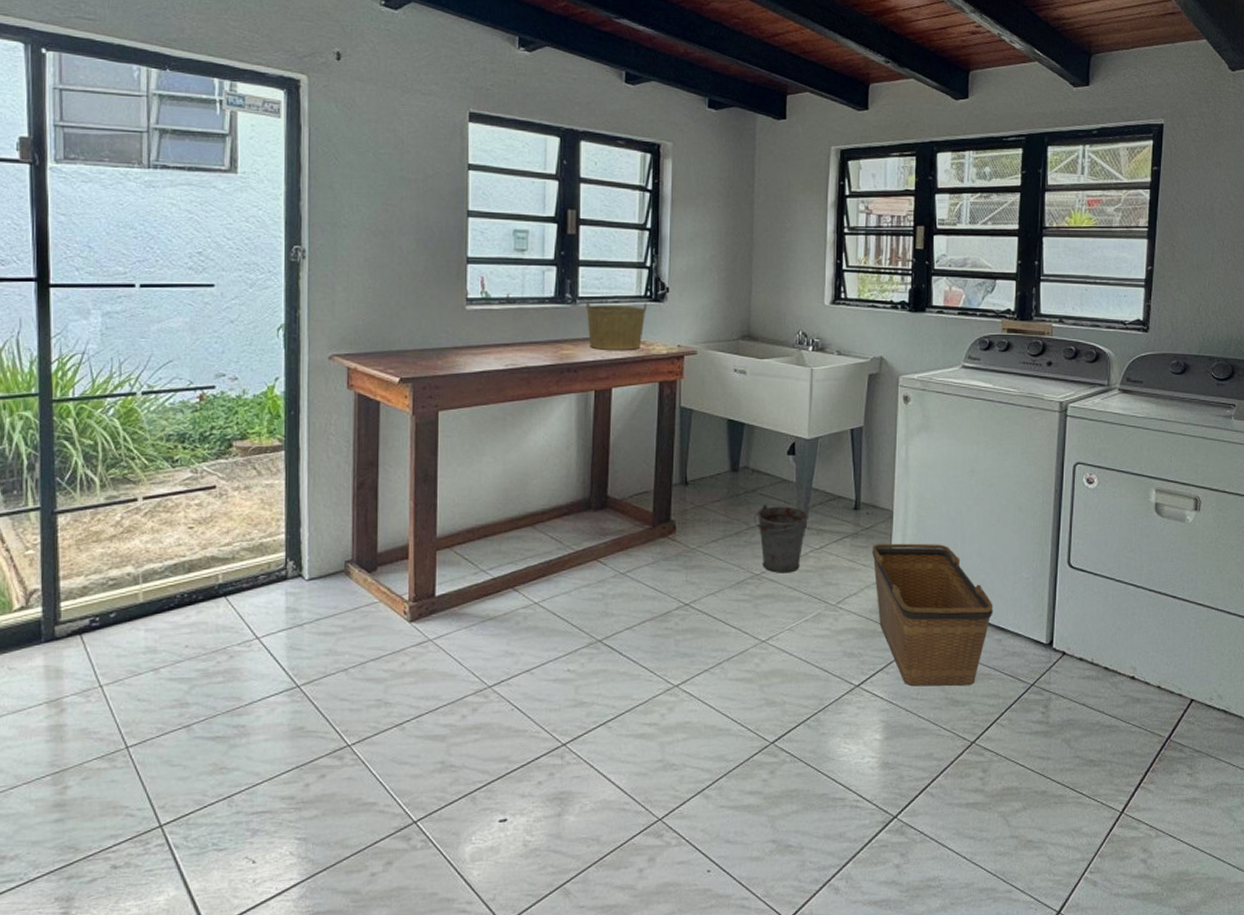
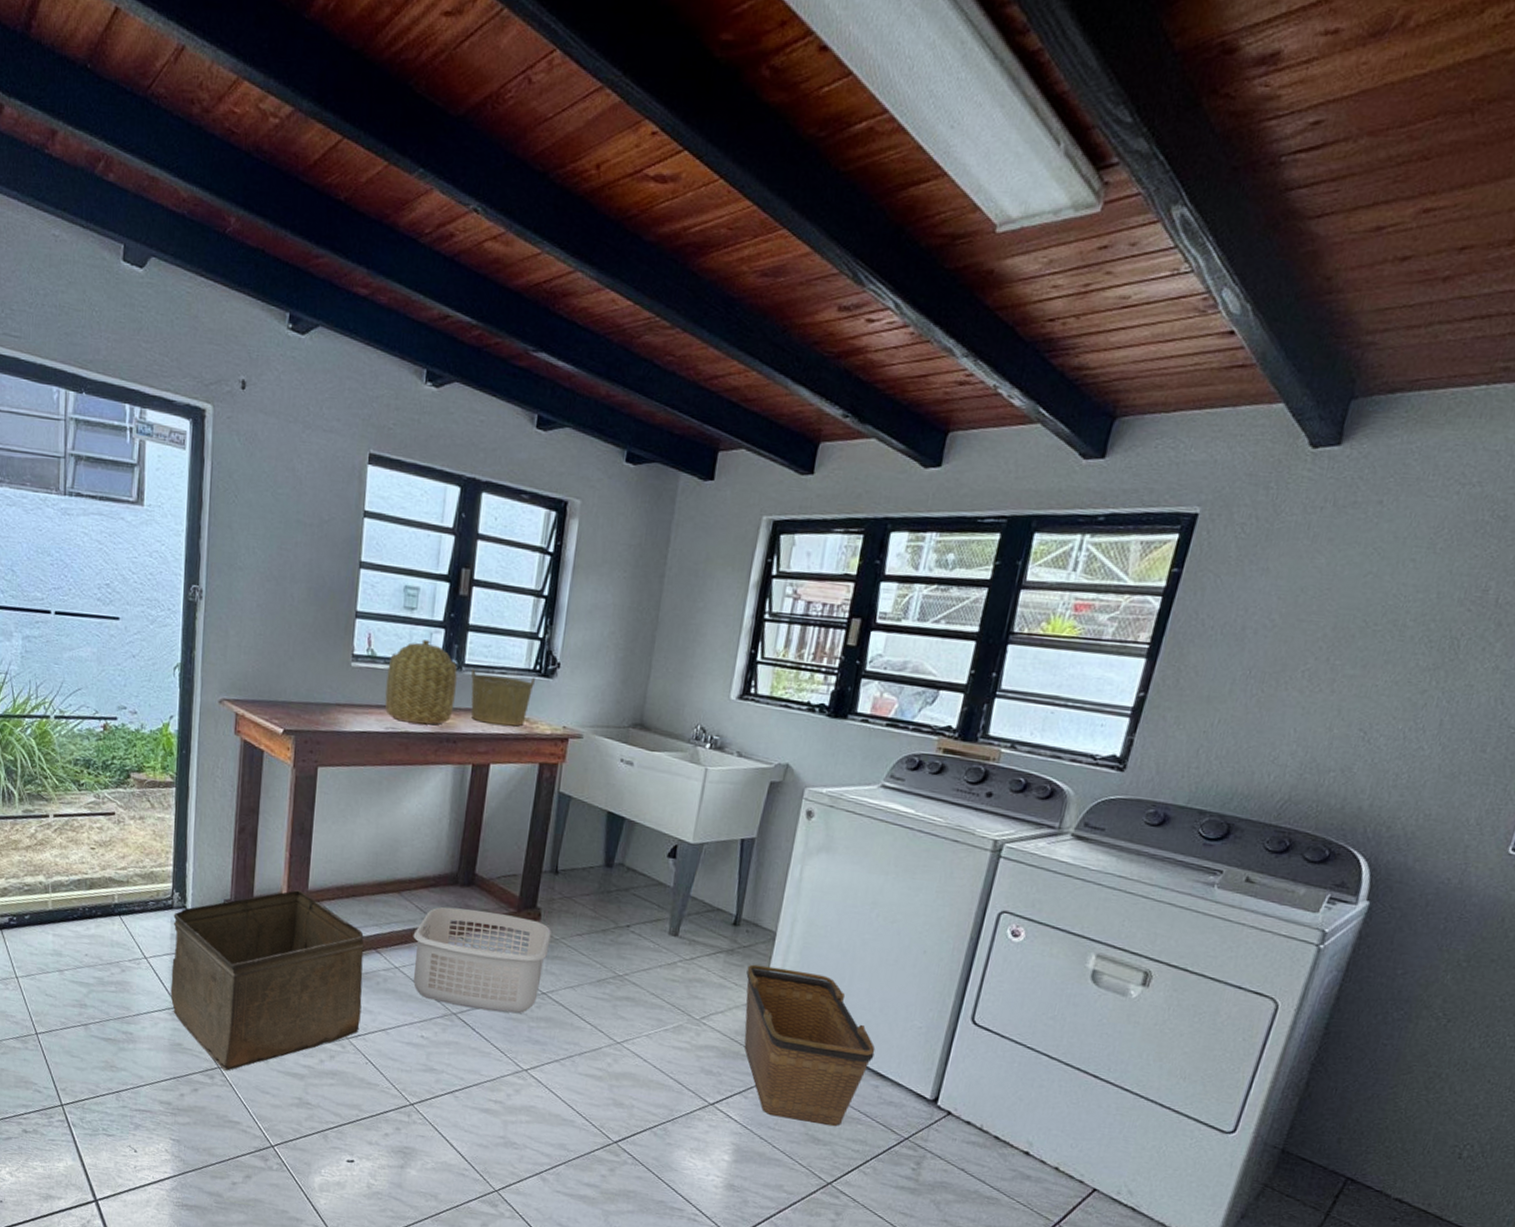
storage bin: none [288,539,502,749] -> present [170,890,366,1072]
basket: none [503,278,572,358] -> present [384,639,458,725]
clothes hamper: none [550,531,687,632] -> present [413,906,551,1014]
bucket: present [754,504,810,573] -> none [623,905,683,980]

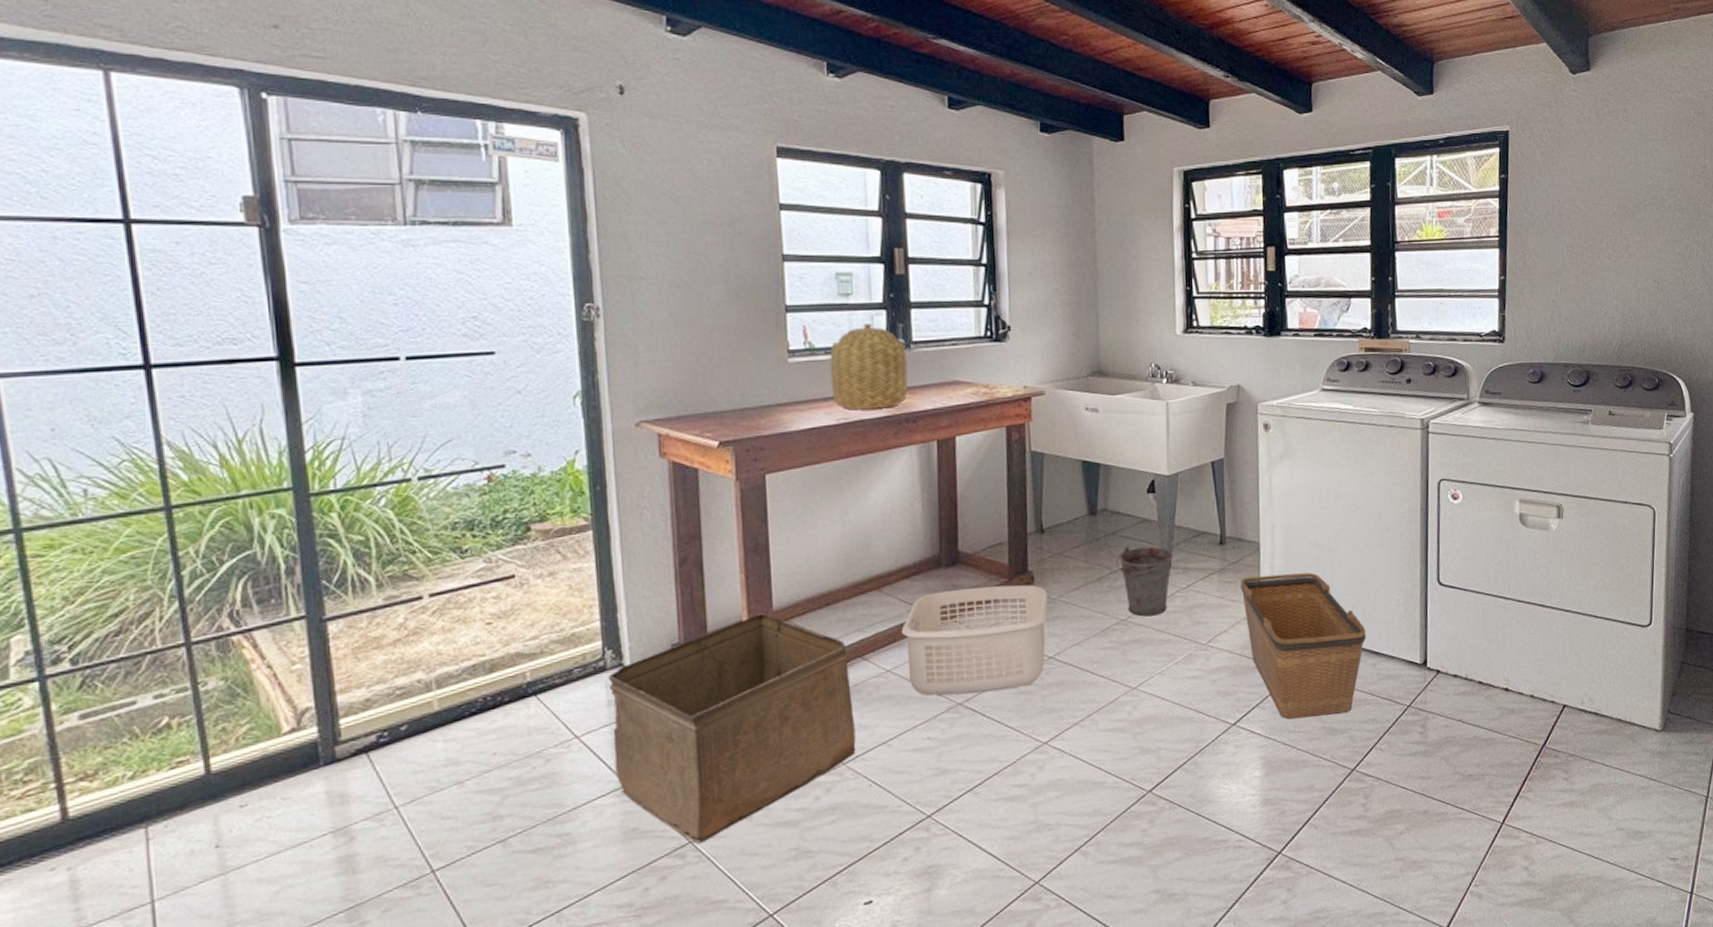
basket: present [470,669,535,727] -> none [921,343,988,397]
bucket: none [623,905,683,980] -> present [1116,546,1174,617]

